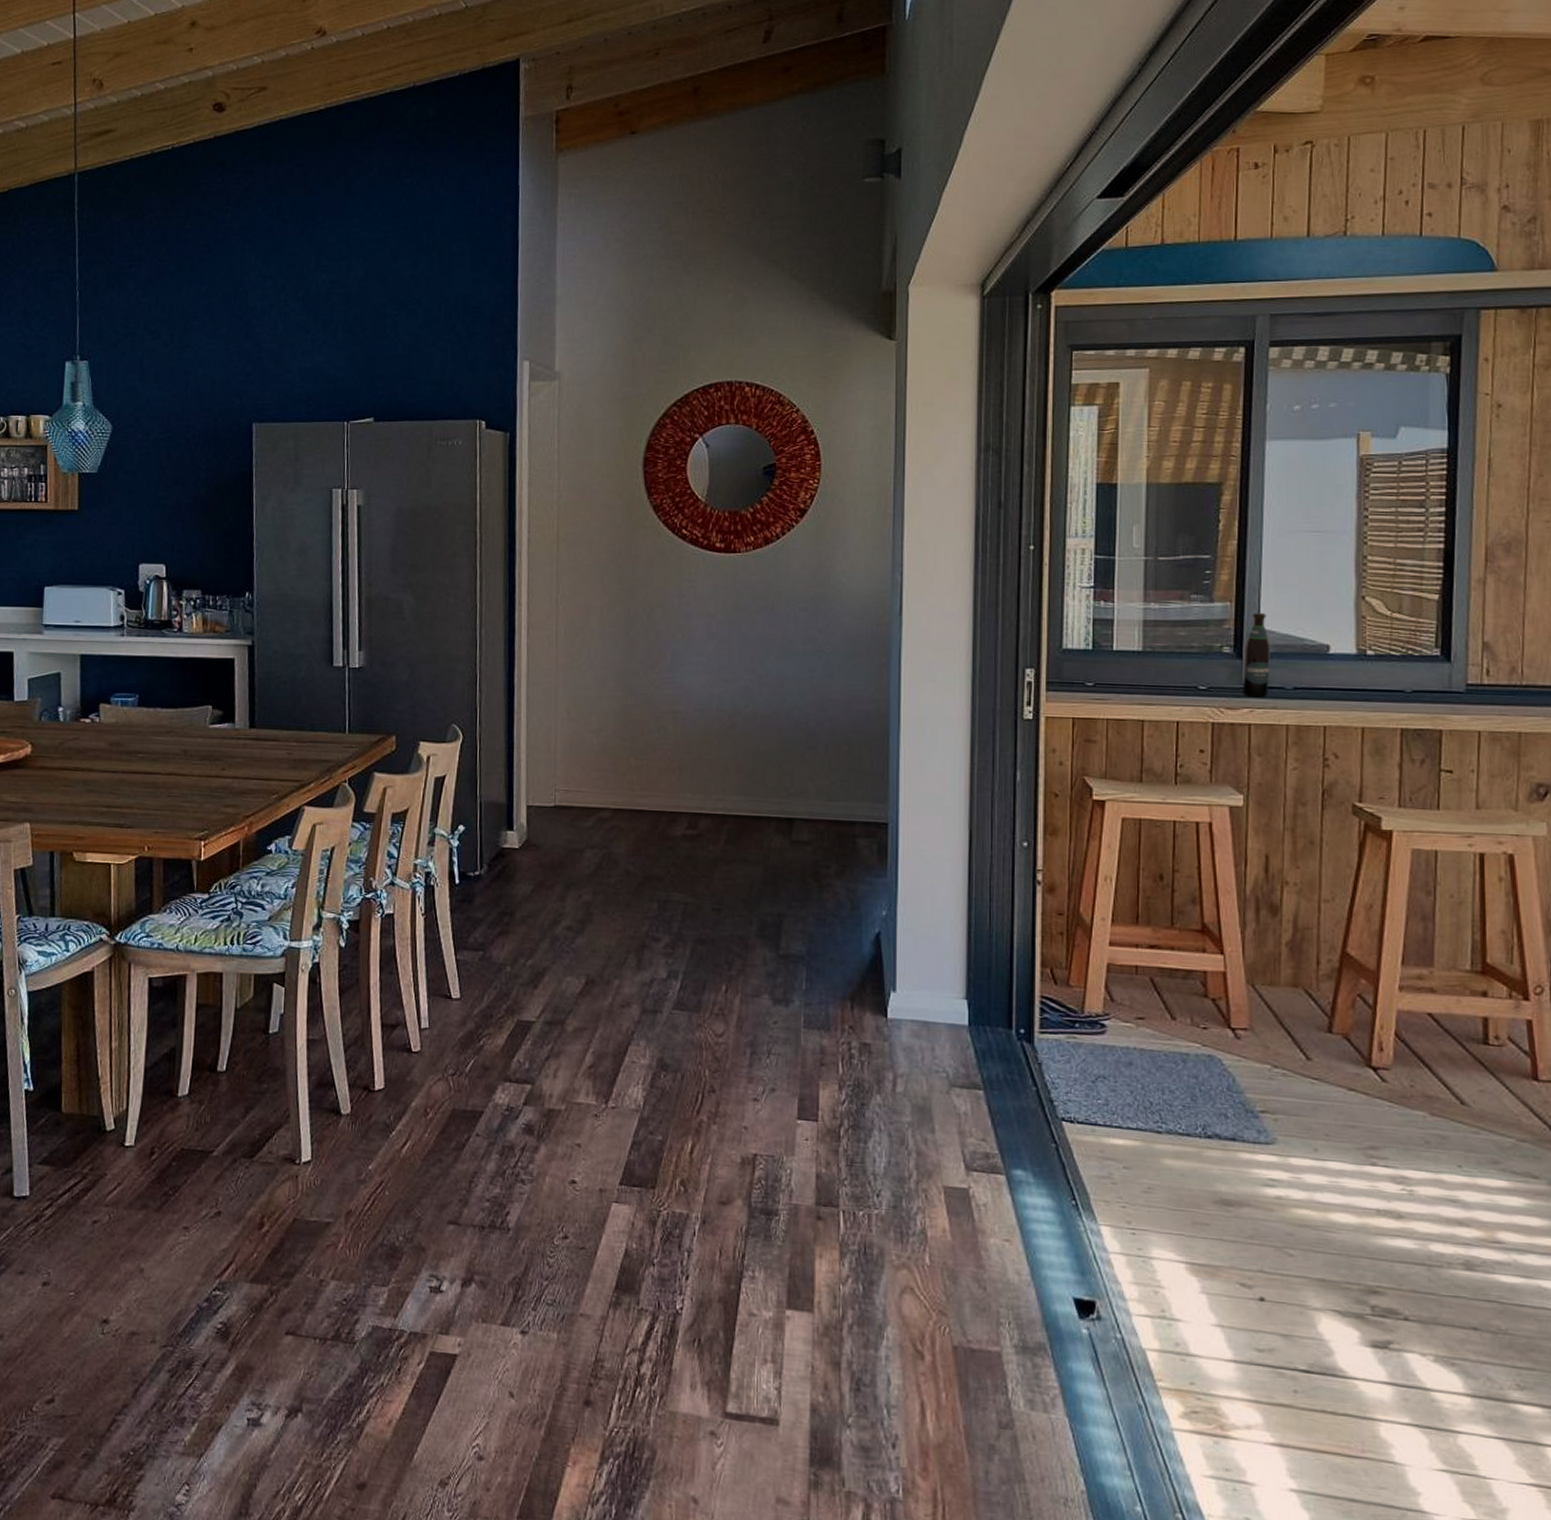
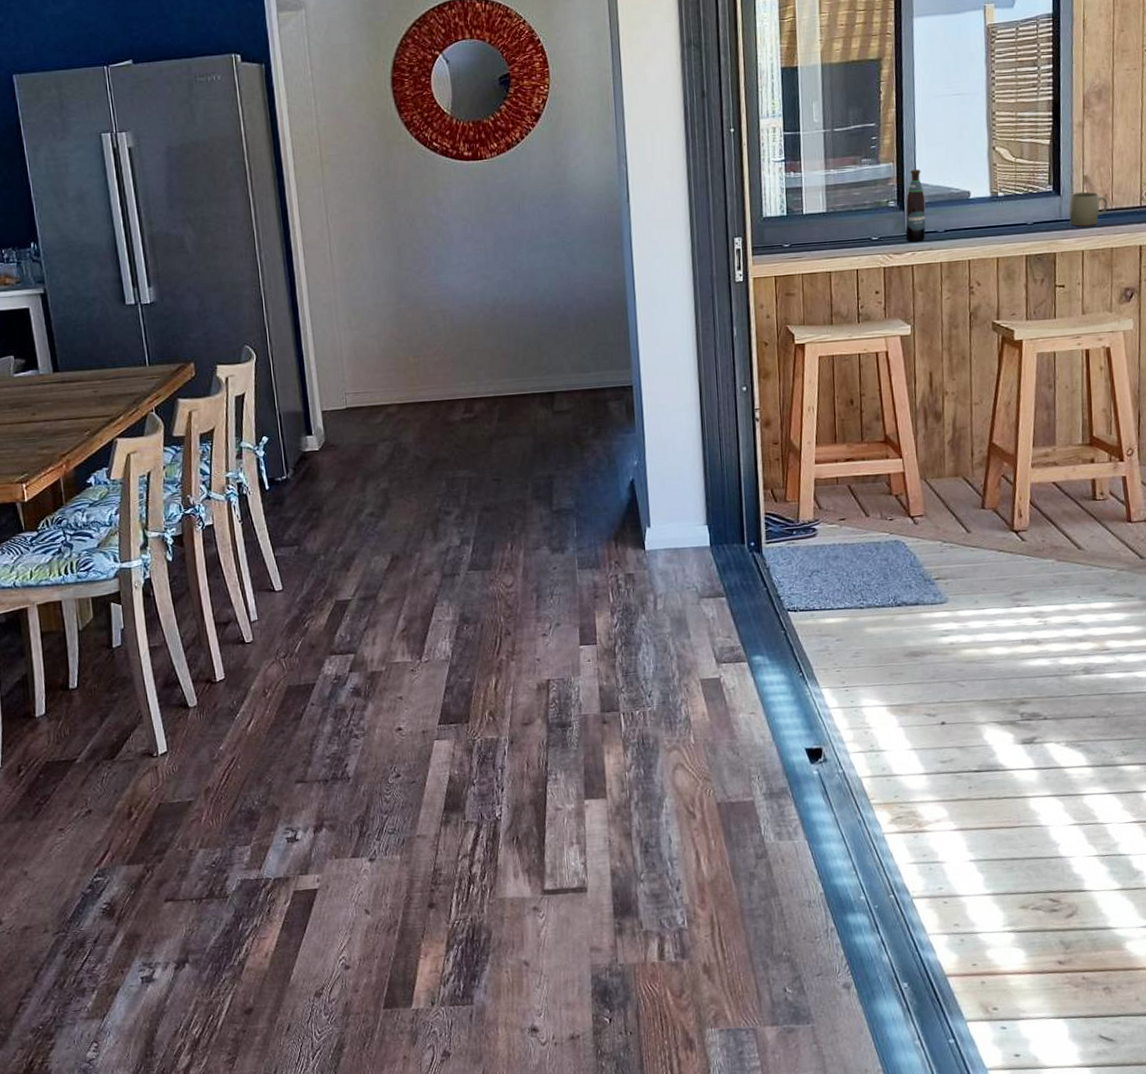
mug: none [1461,660,1517,702] -> present [1068,191,1109,226]

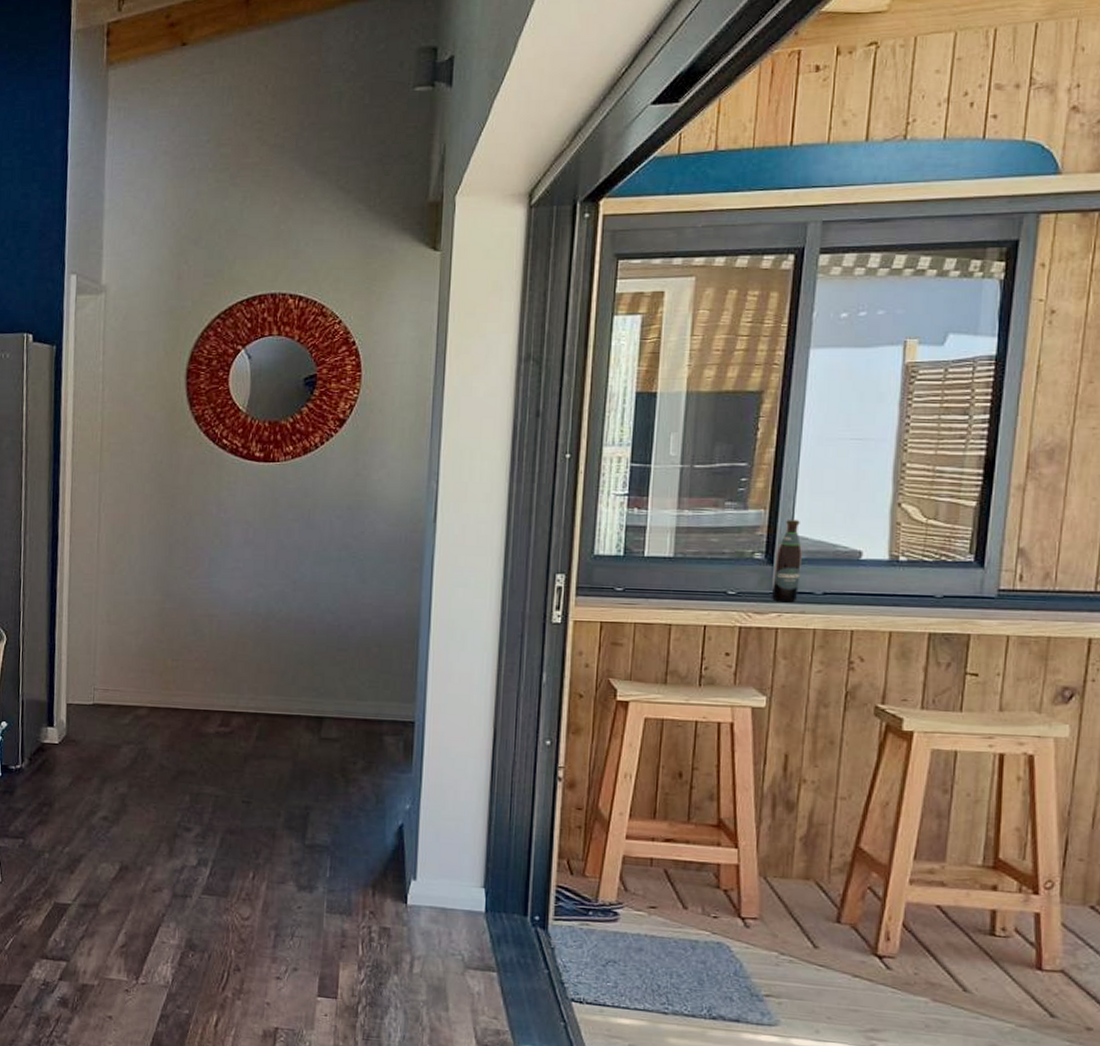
mug: present [1068,191,1109,226] -> none [993,566,1050,608]

